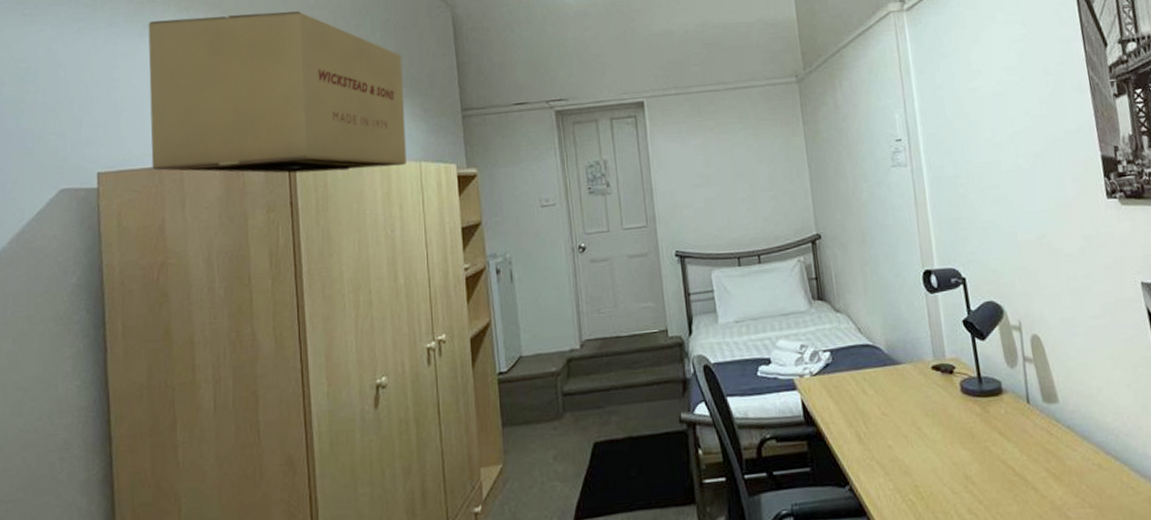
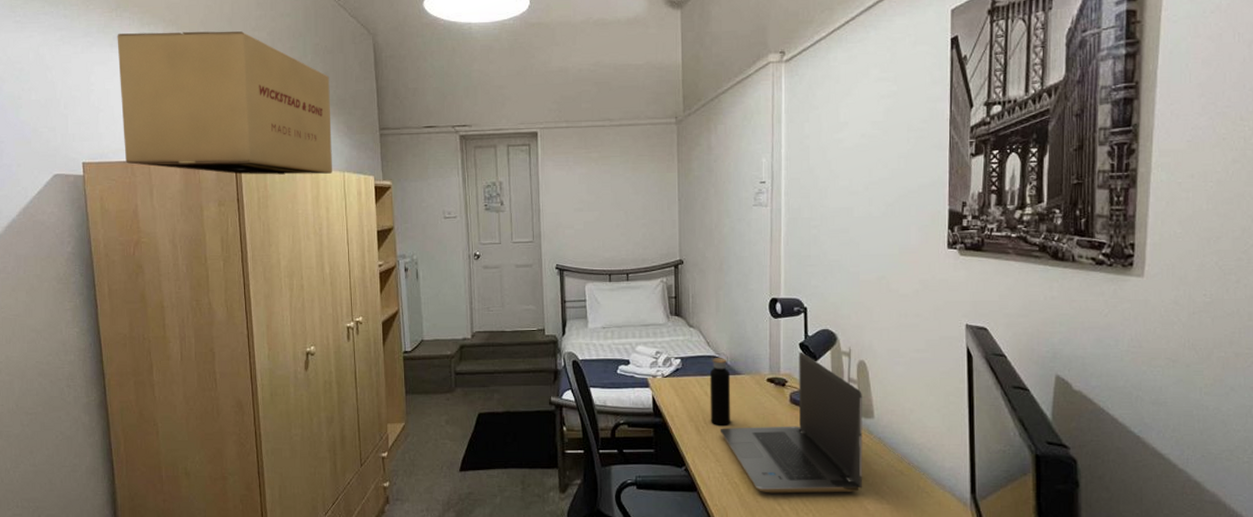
water bottle: none [865,340,897,430] -> present [709,353,731,425]
laptop computer: none [884,330,1059,510] -> present [720,352,863,494]

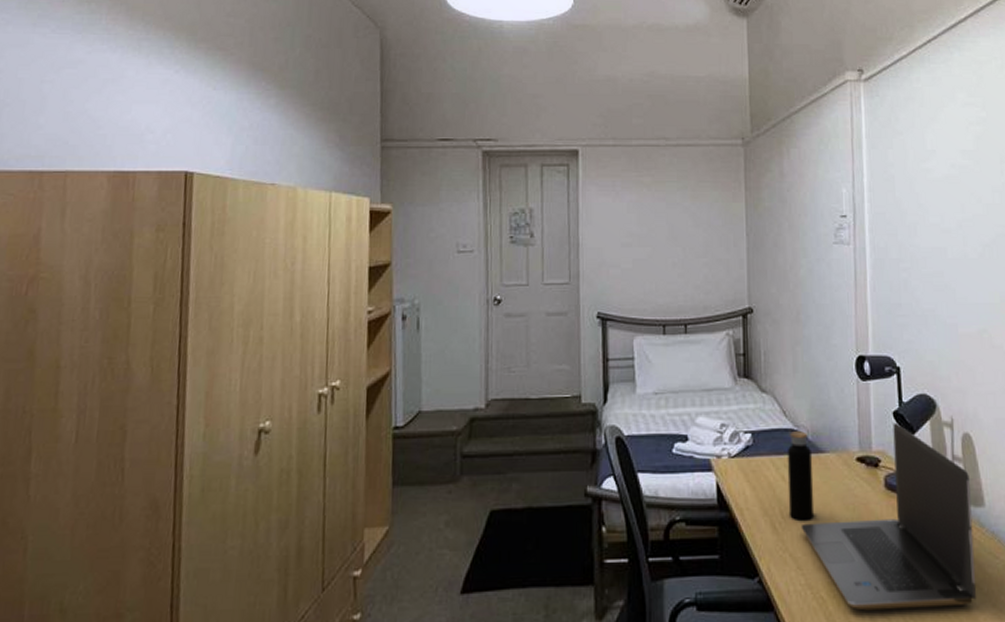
box: present [117,31,332,175] -> none [32,11,322,193]

